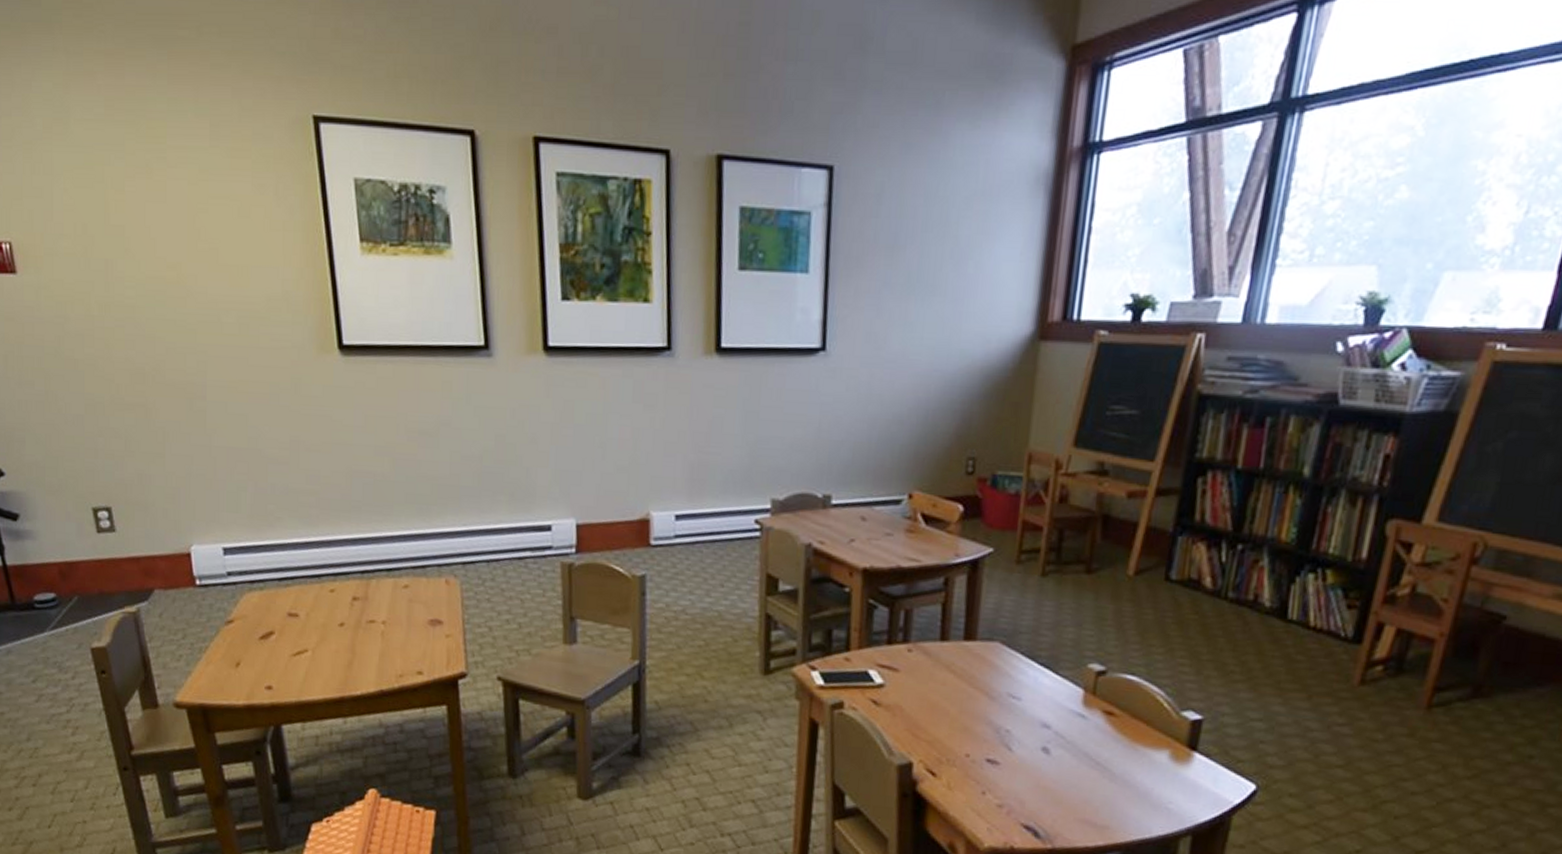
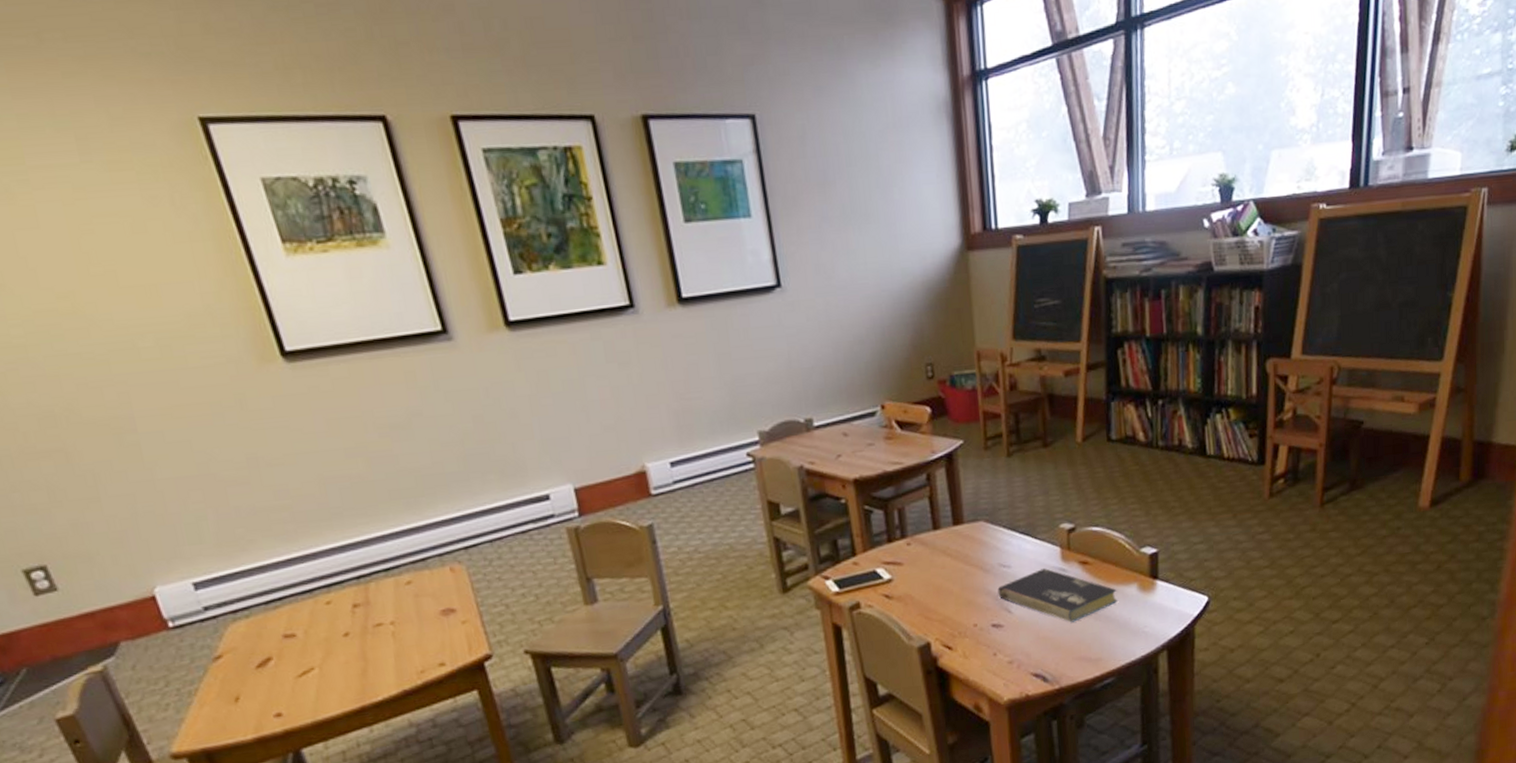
book: none [1000,708,1143,778] -> present [997,567,1118,623]

